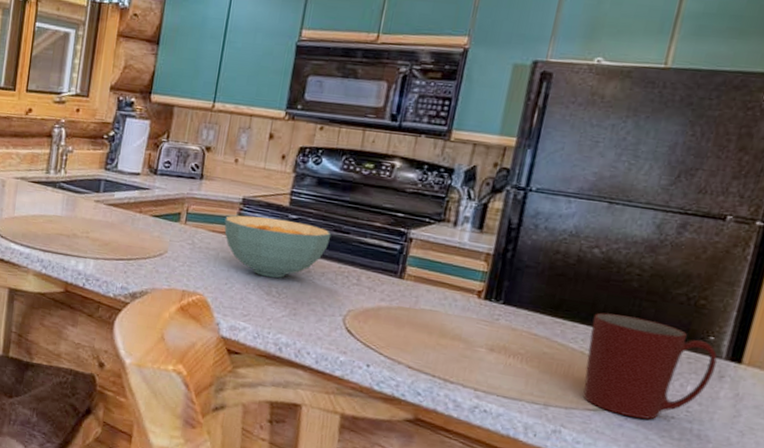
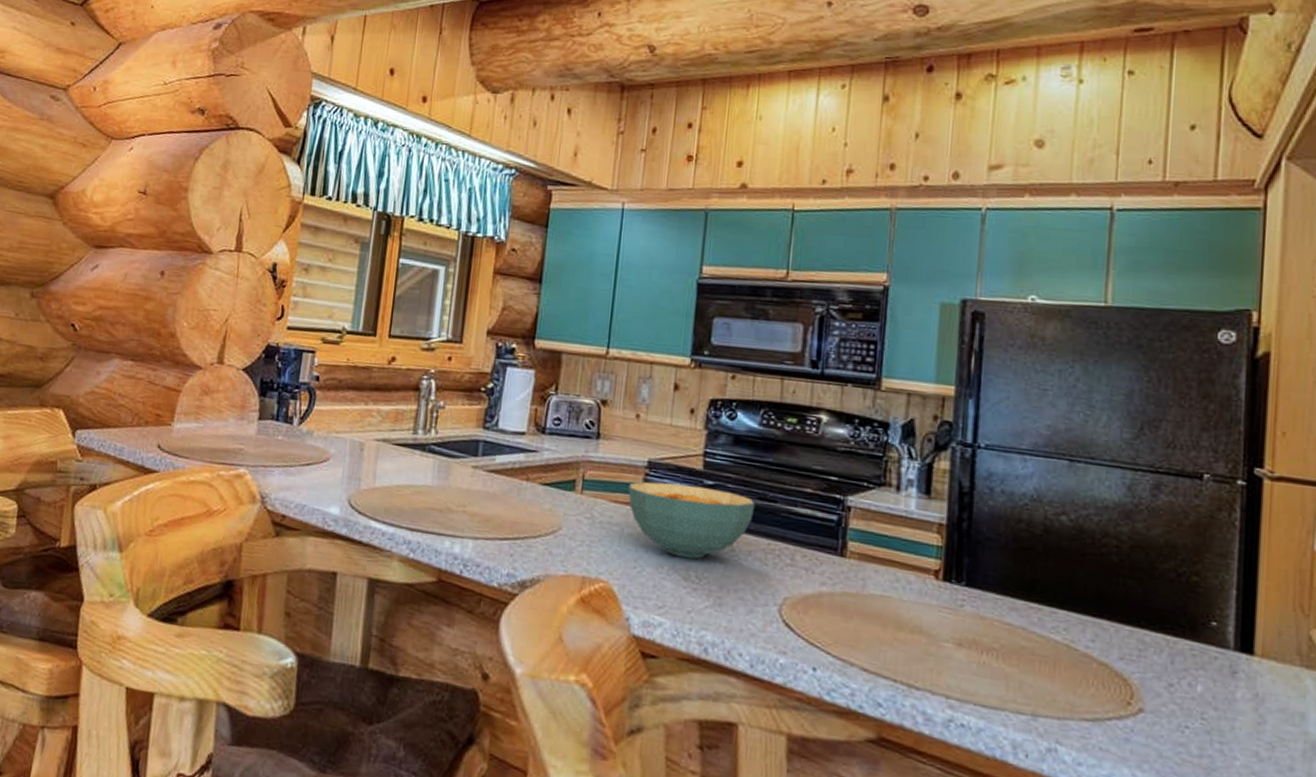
mug: present [583,313,718,420] -> none [1072,594,1225,731]

